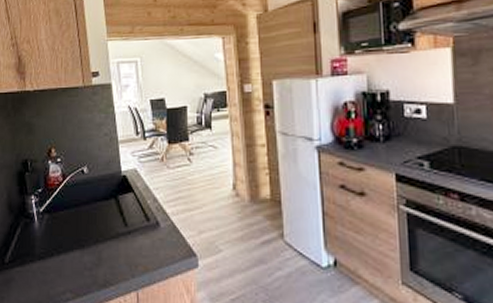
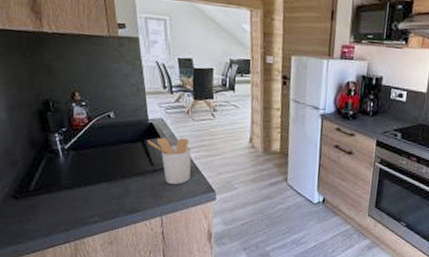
utensil holder: none [121,190,168,248] -> present [148,137,192,184]

